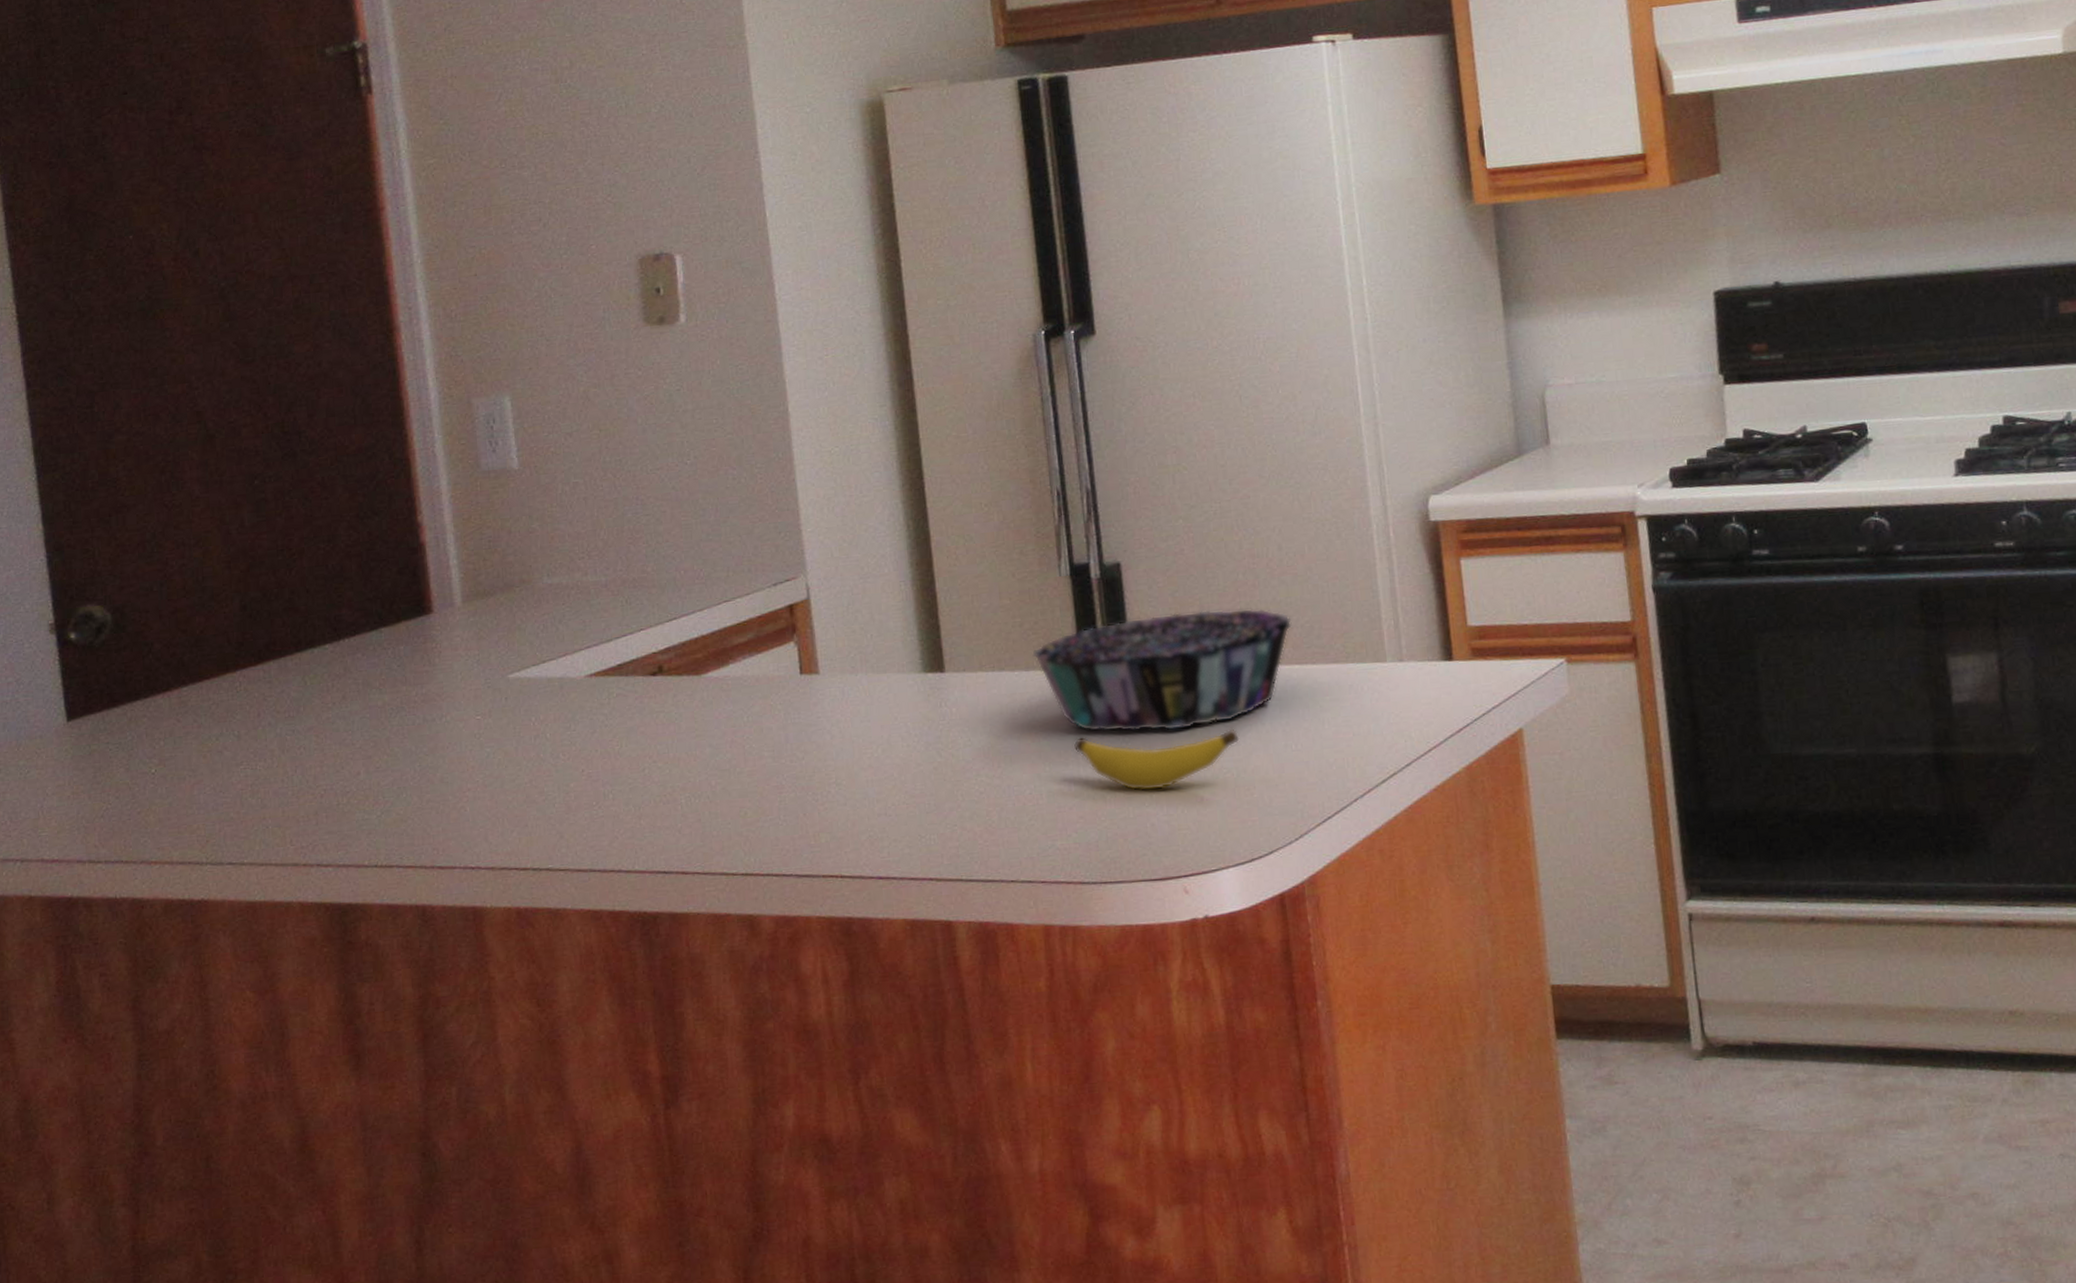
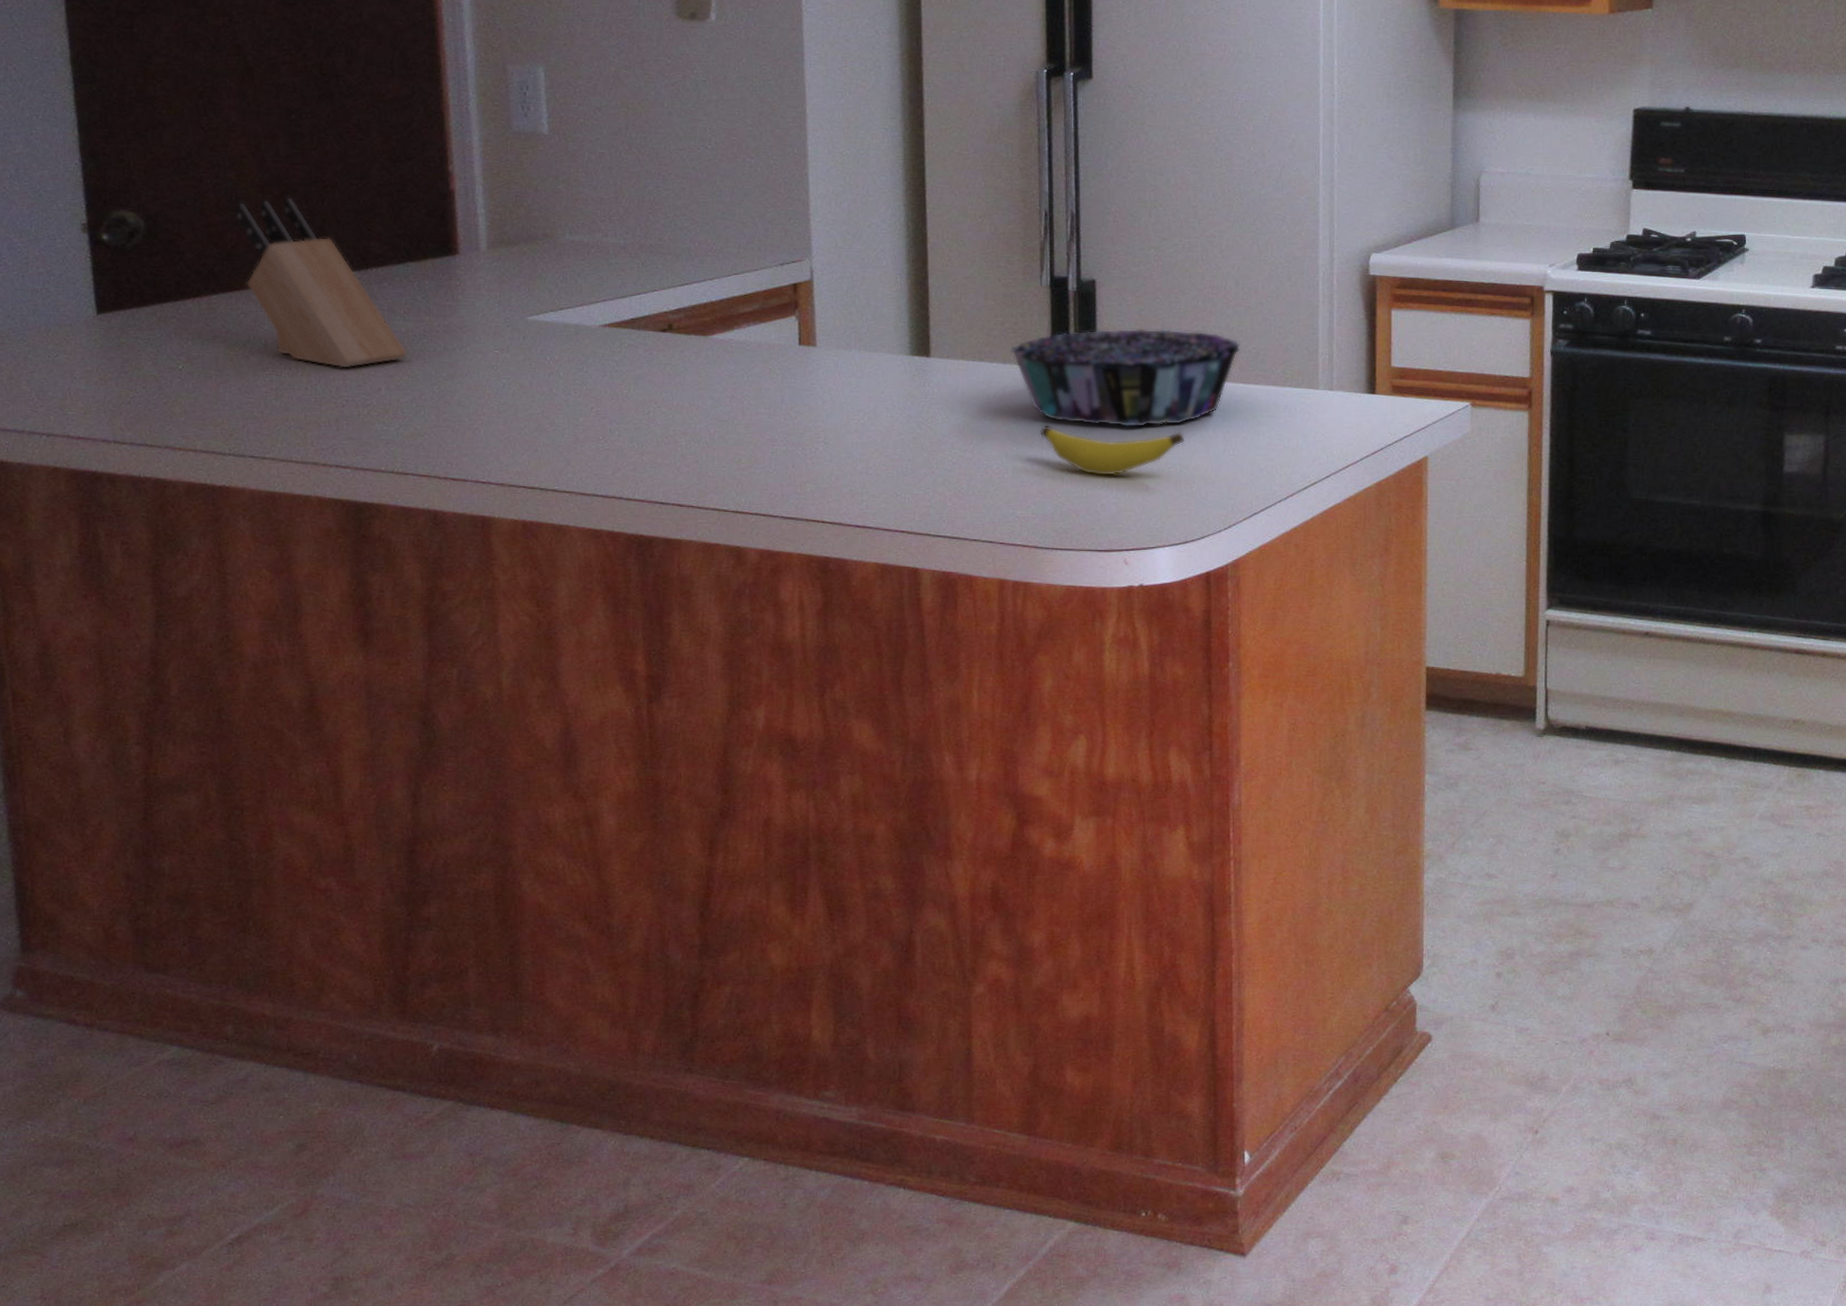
knife block: none [202,570,387,755] -> present [235,197,408,369]

